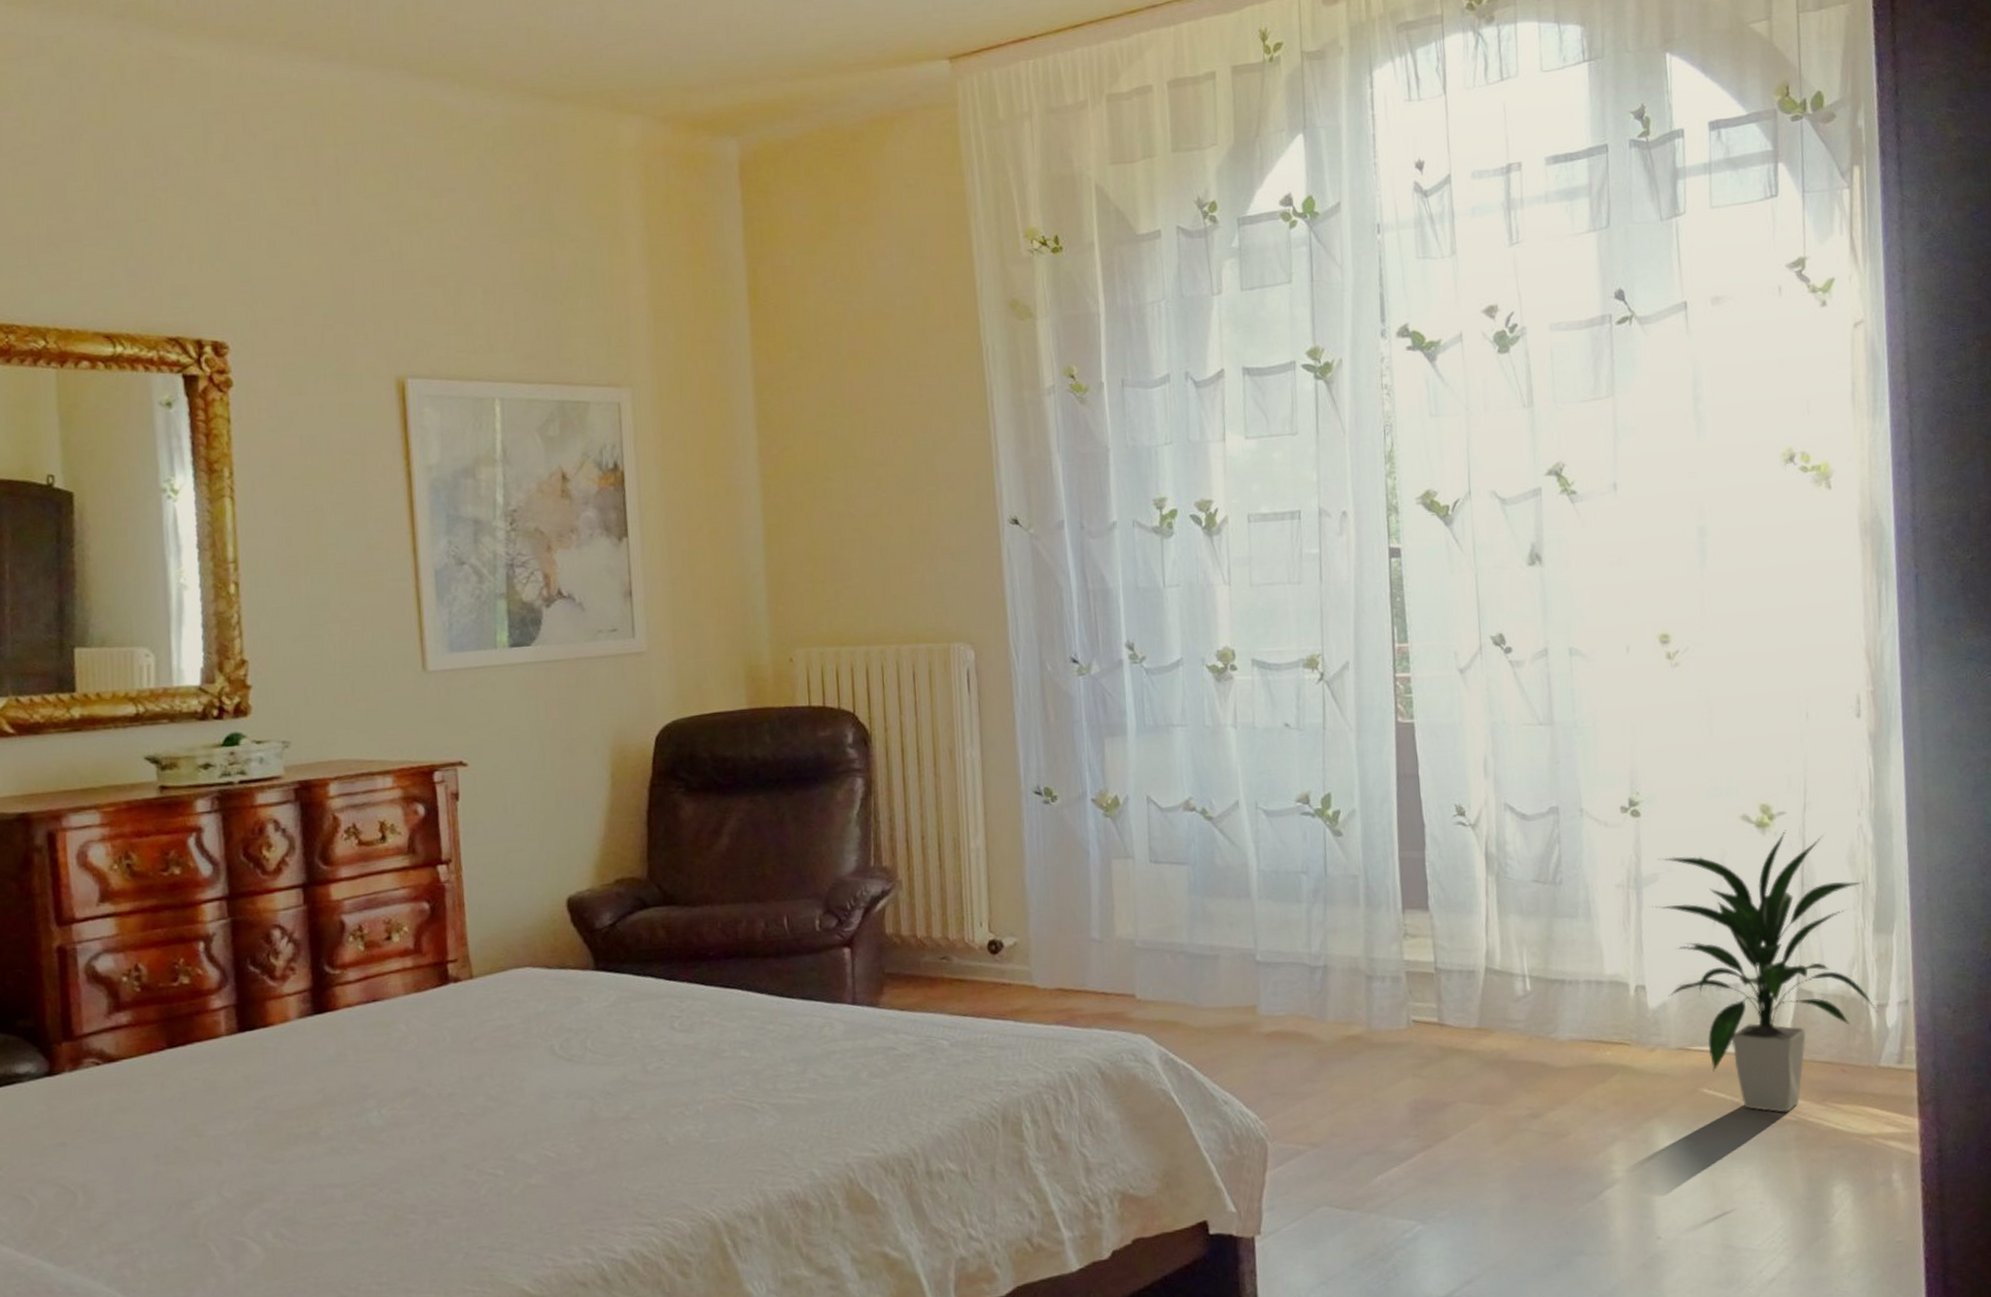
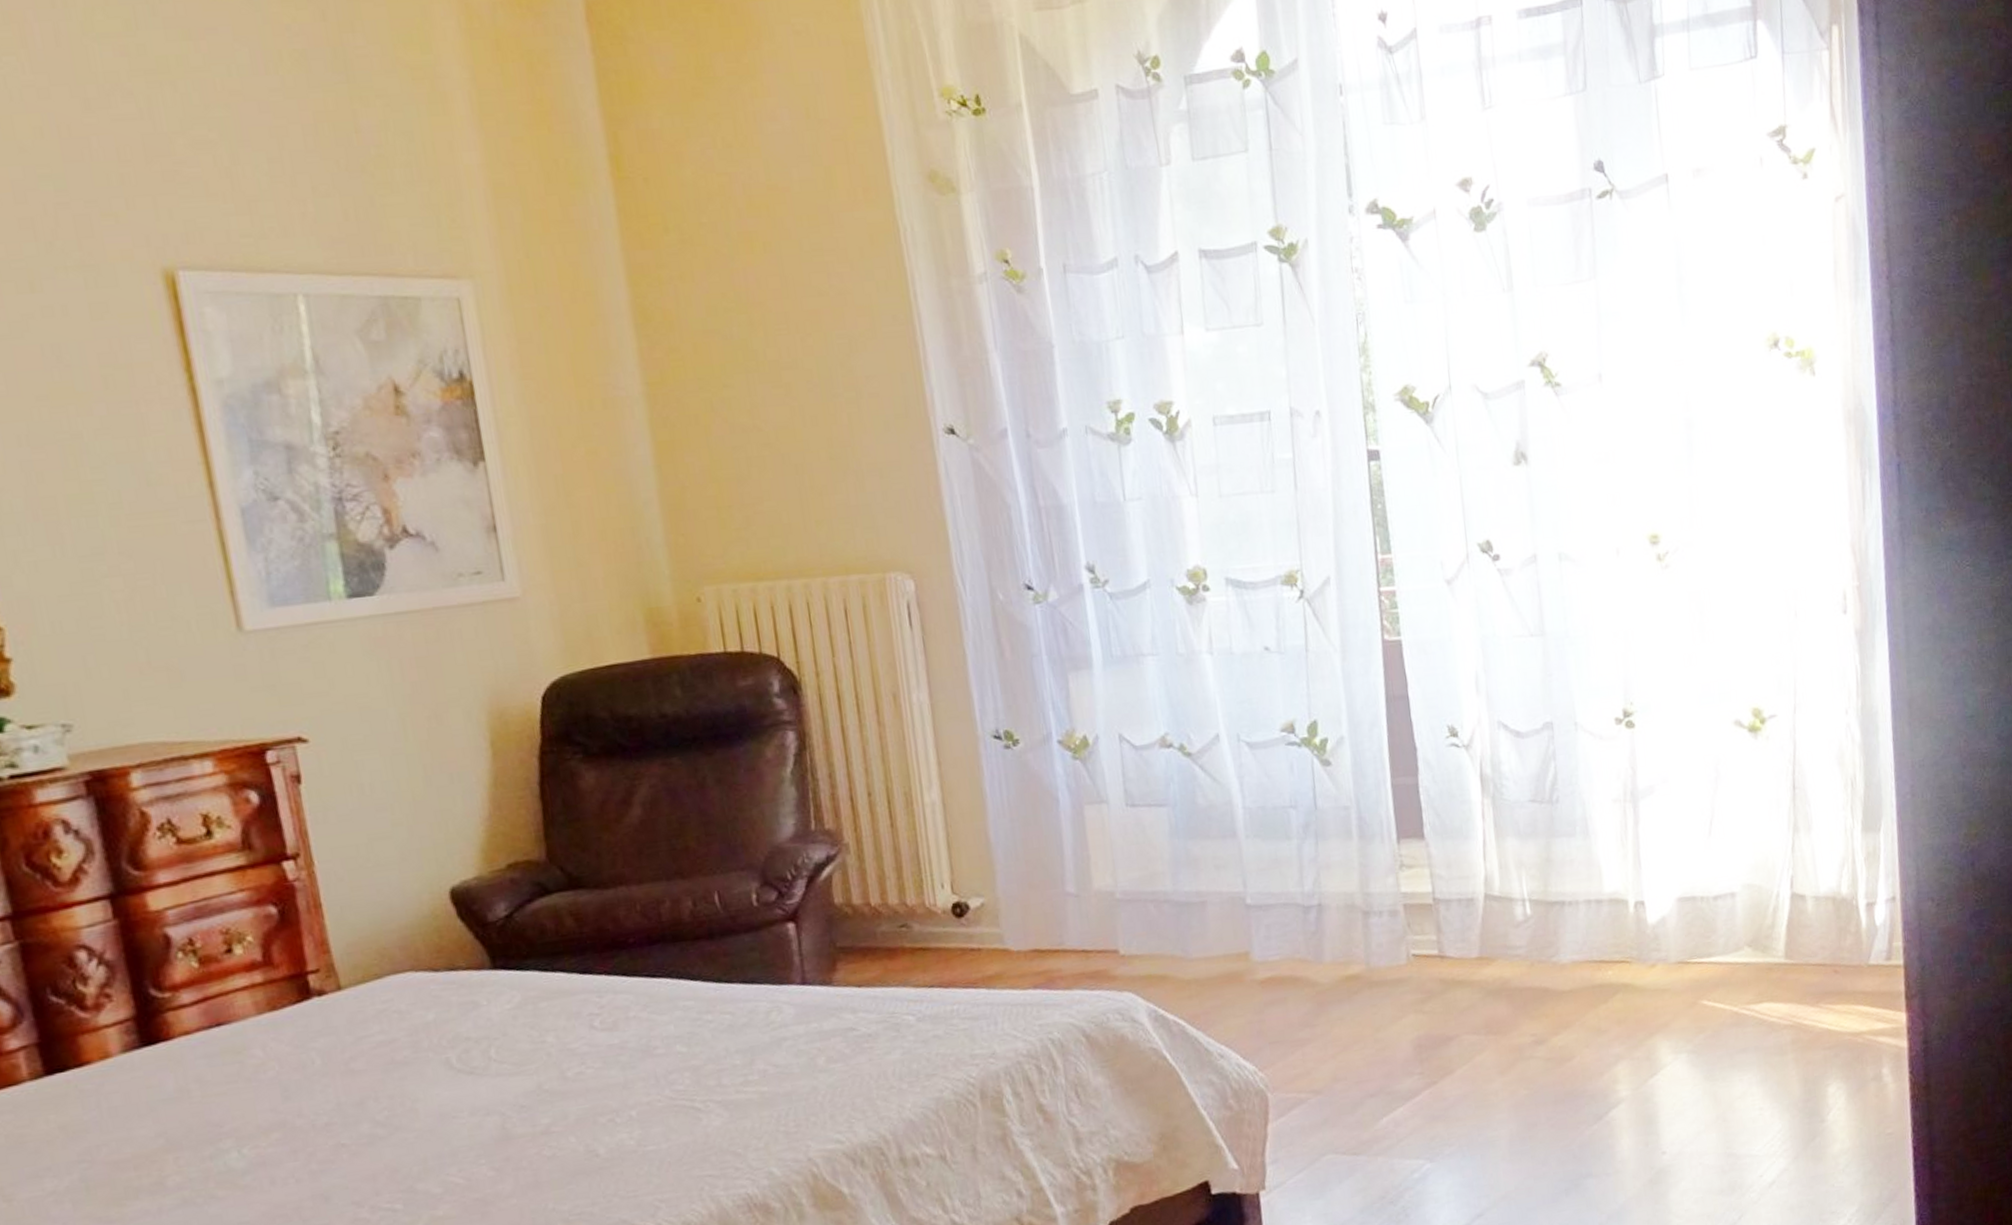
indoor plant: present [1651,830,1881,1113] -> none [1648,733,1870,1018]

